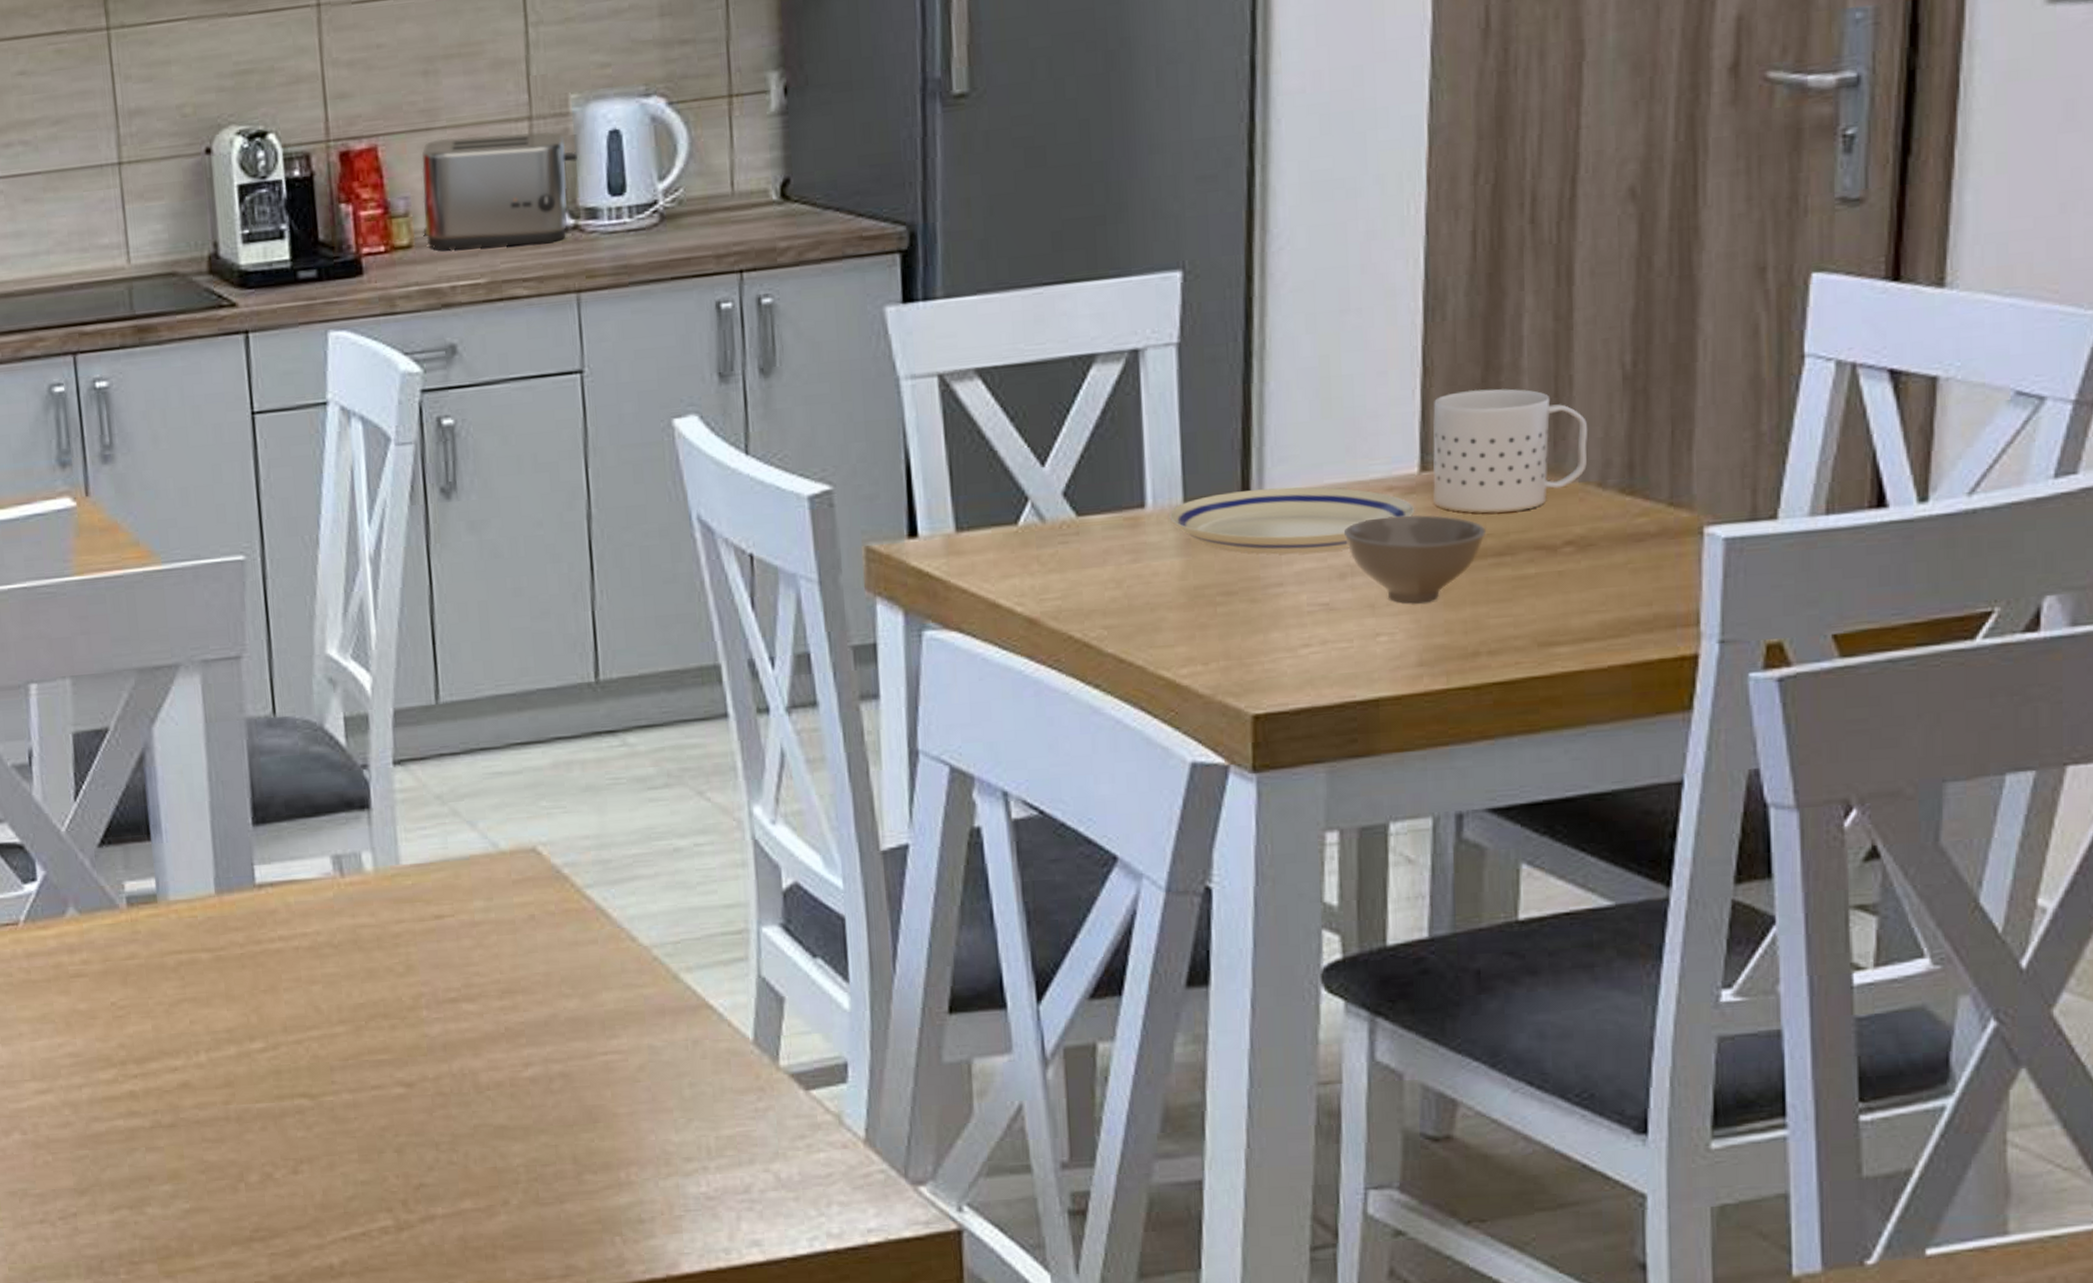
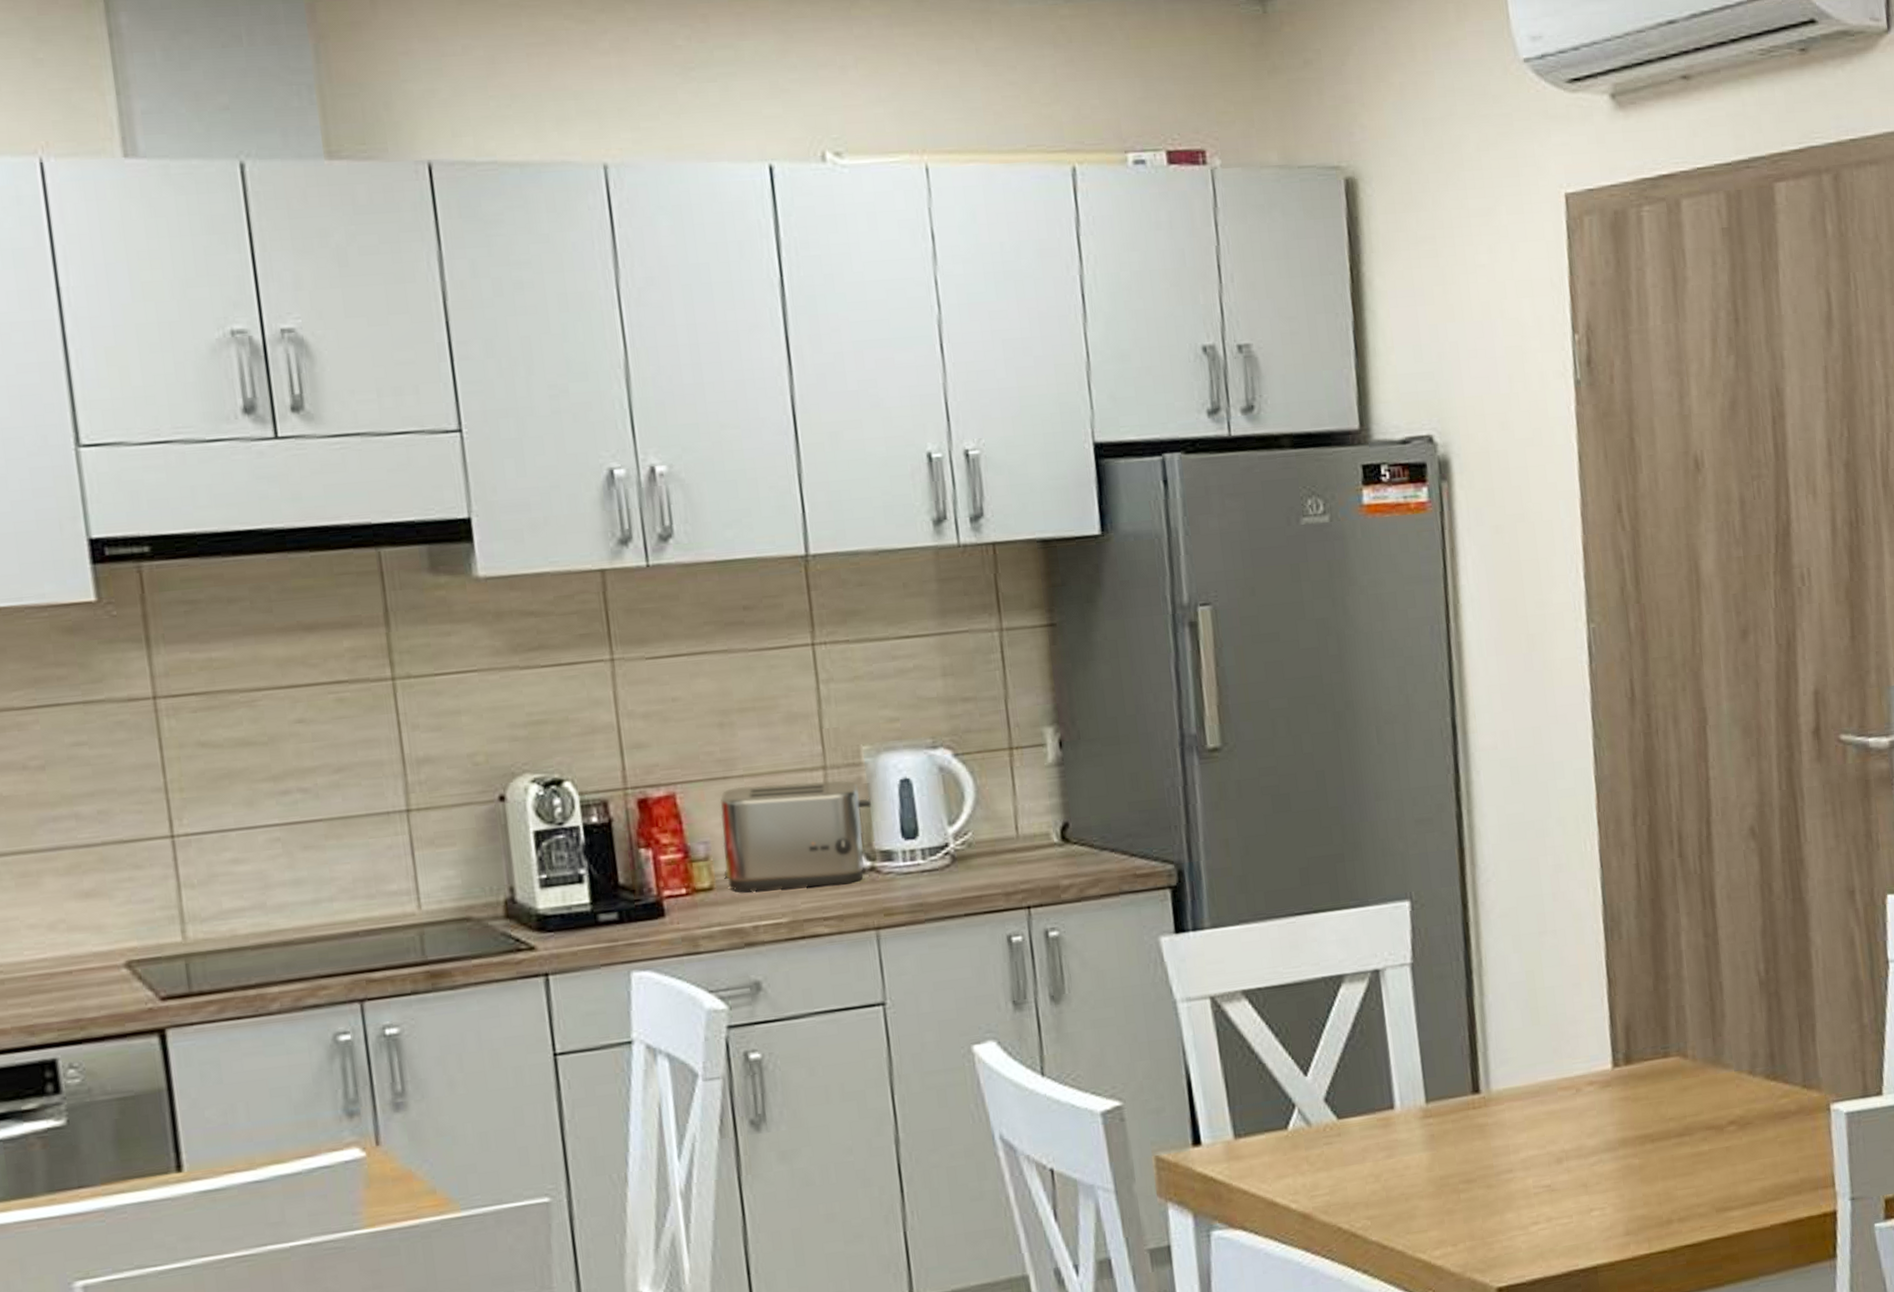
plate: present [1169,487,1415,555] -> none [1414,1084,1612,1146]
bowl: present [1343,514,1487,603] -> none [1557,1104,1669,1181]
mug: present [1432,388,1588,514] -> none [1618,995,1739,1101]

